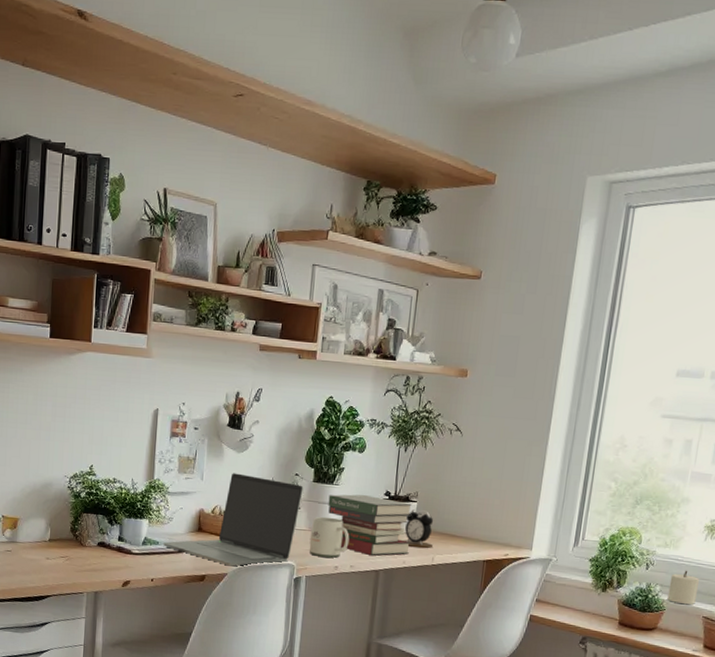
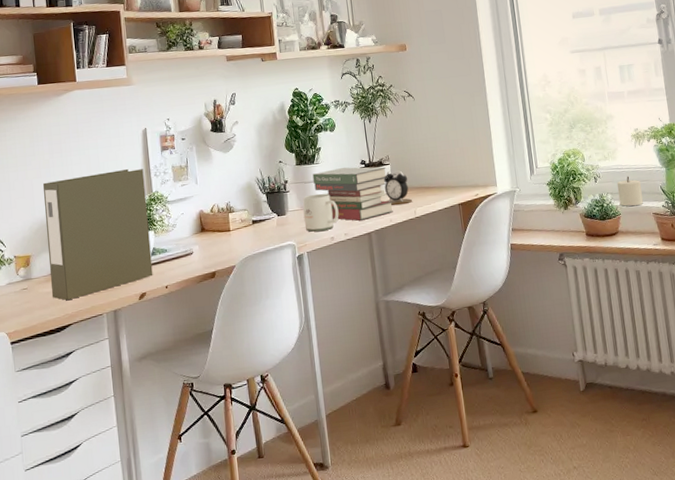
binder: none [35,445,148,572] -> present [42,169,153,301]
laptop: present [163,473,304,567] -> none [171,170,290,258]

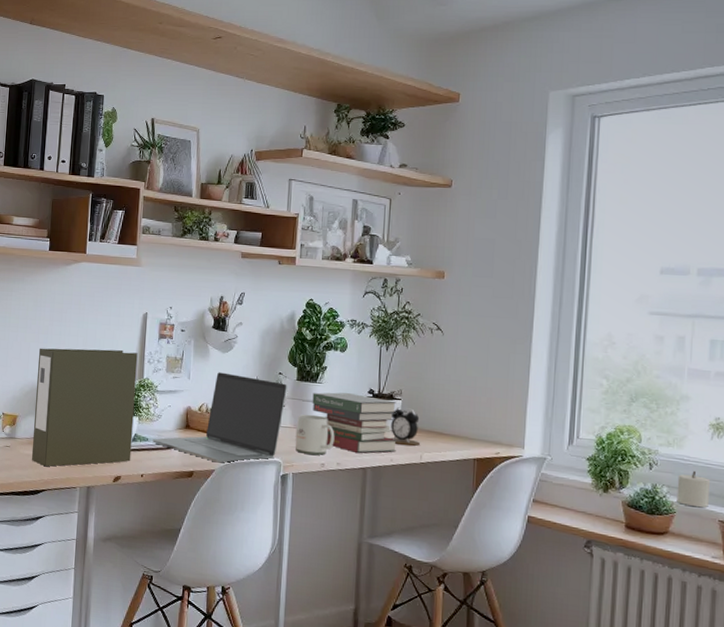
laptop: none [171,170,290,258] -> present [153,372,287,463]

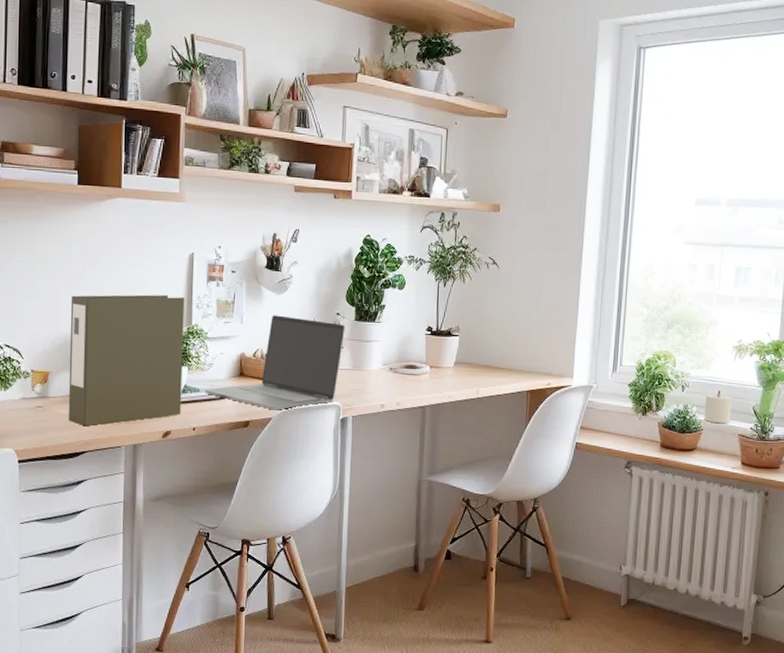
mug: present [295,414,335,455] -> none [354,355,394,396]
books: present [312,392,397,453] -> none [371,331,454,392]
alarm clock: present [389,407,420,446] -> none [447,343,477,381]

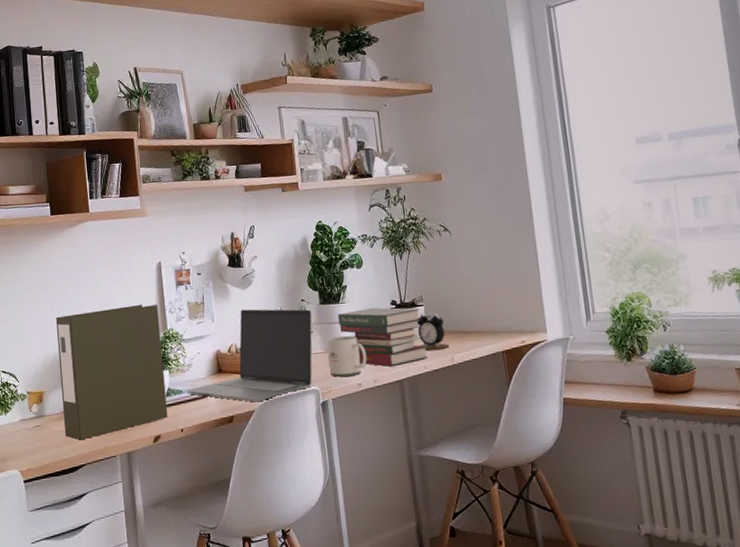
mug: none [354,355,394,396] -> present [326,335,367,377]
books: none [371,331,454,392] -> present [337,307,428,367]
alarm clock: none [447,343,477,381] -> present [417,311,449,350]
candle: present [704,390,733,424] -> none [690,324,724,360]

